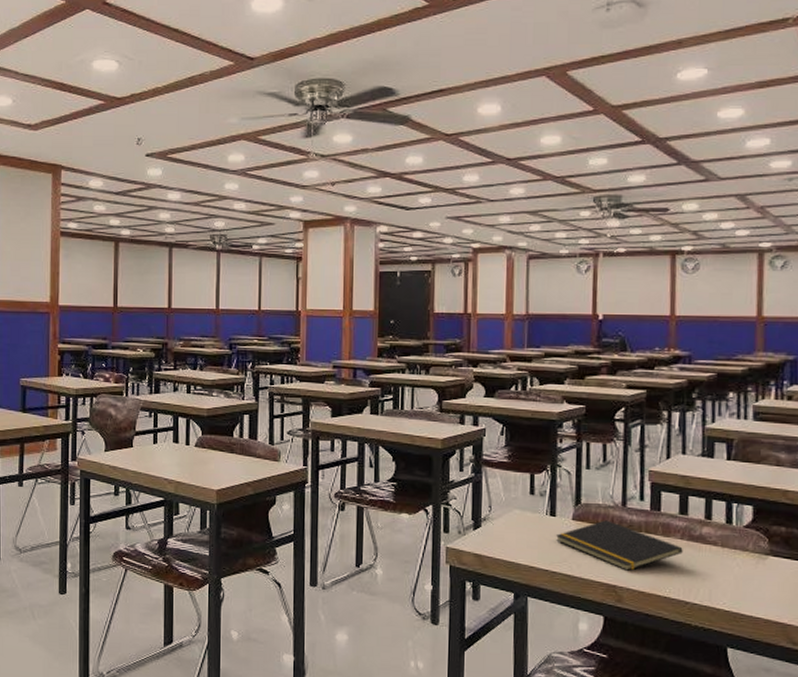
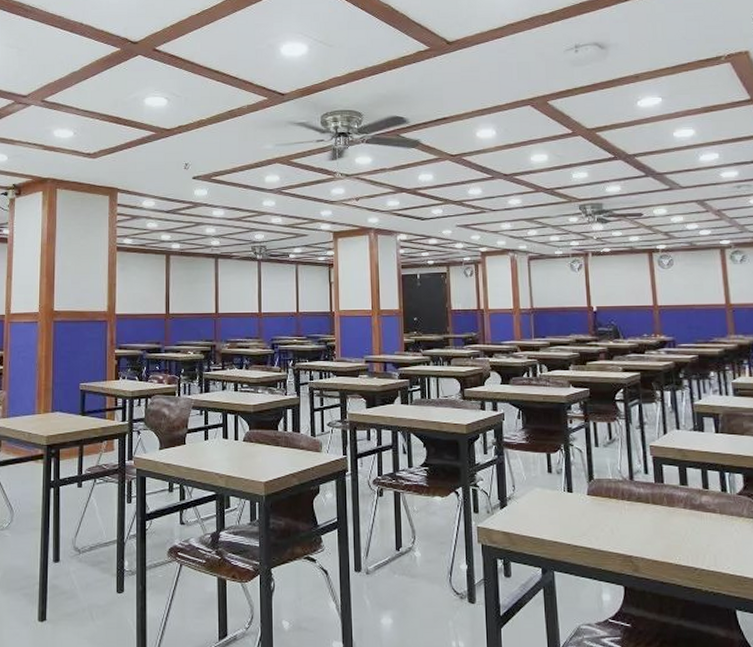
notepad: present [555,520,683,571] -> none [573,494,687,541]

